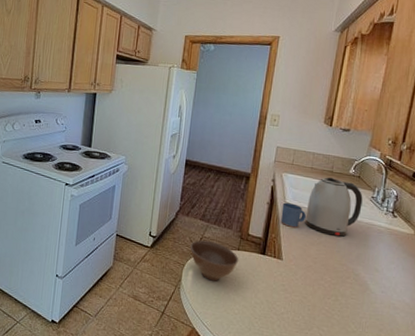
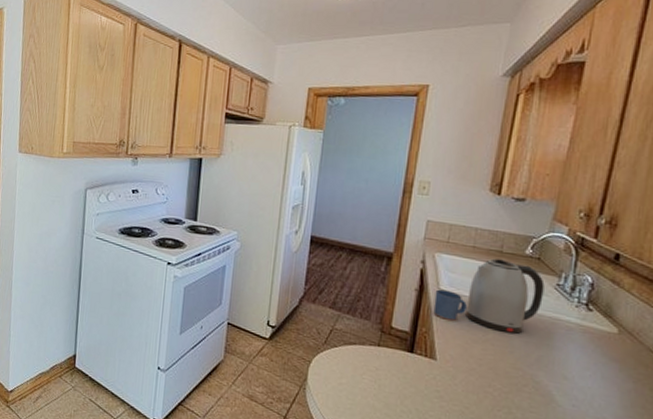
bowl: present [190,240,239,282] -> none [317,332,380,383]

